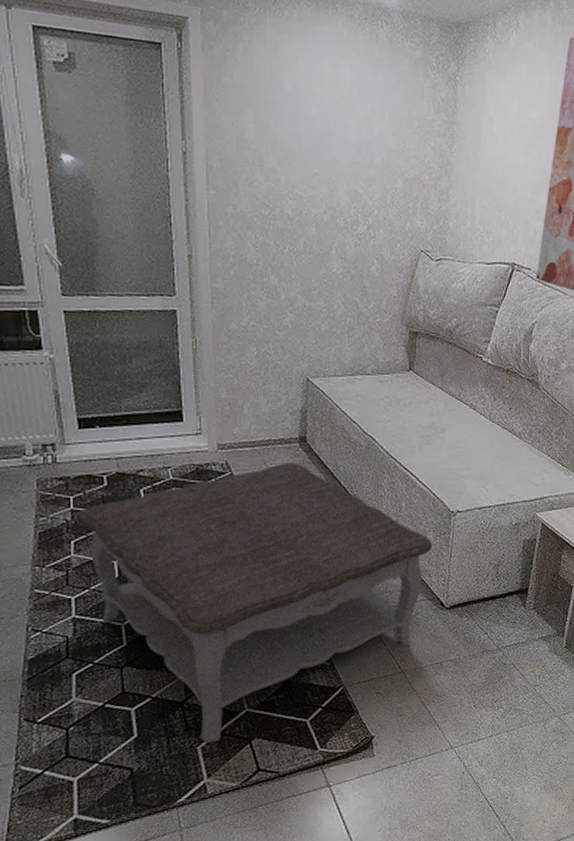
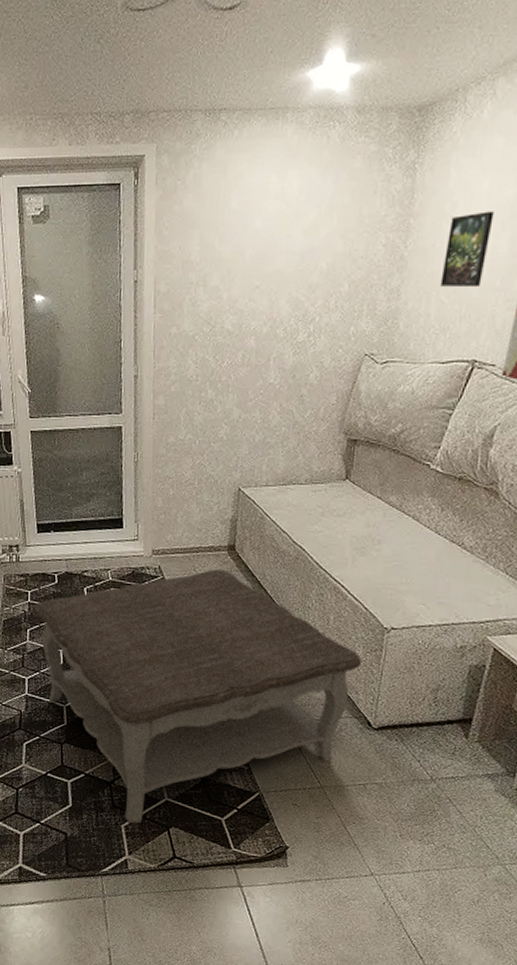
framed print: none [482,129,523,198] -> present [440,211,494,288]

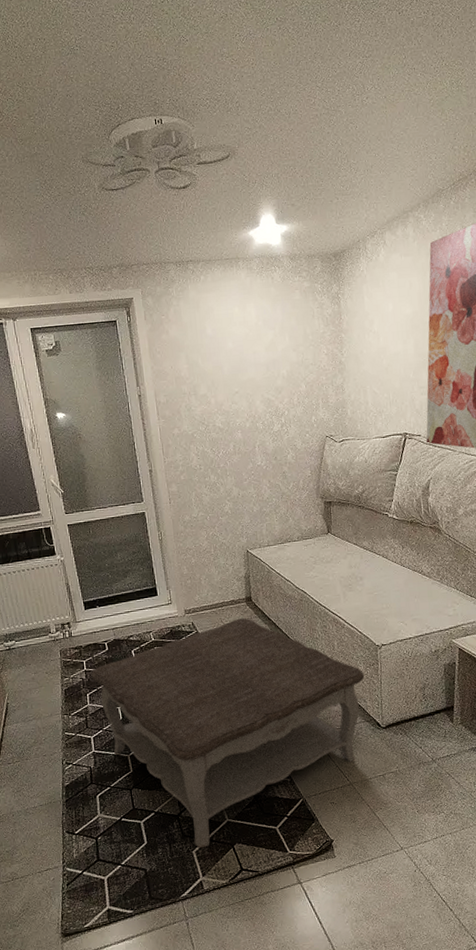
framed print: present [440,211,494,288] -> none [370,325,401,381]

